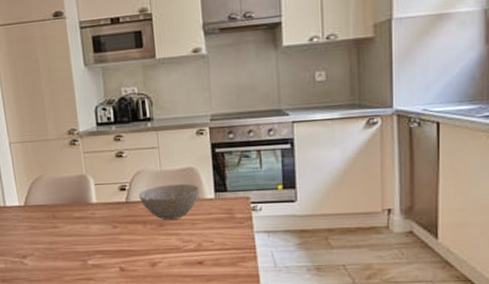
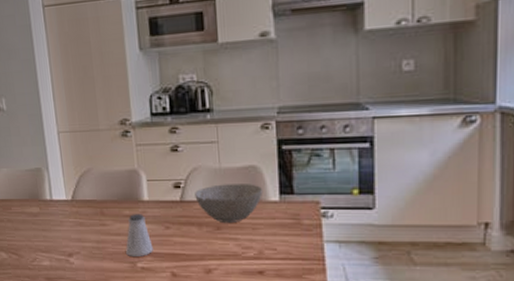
saltshaker: none [77,215,103,256] -> present [126,214,153,258]

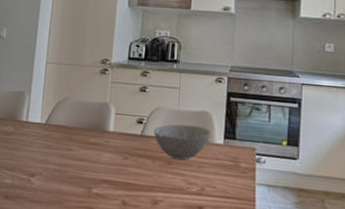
saltshaker: present [126,214,153,258] -> none [85,142,110,183]

